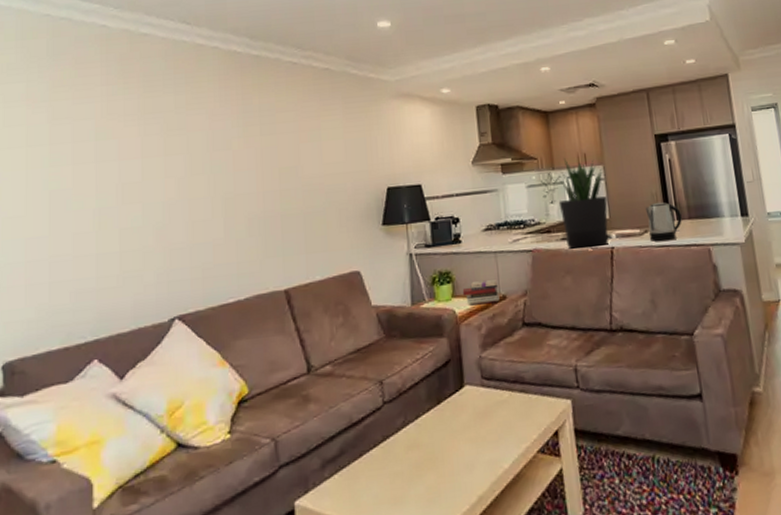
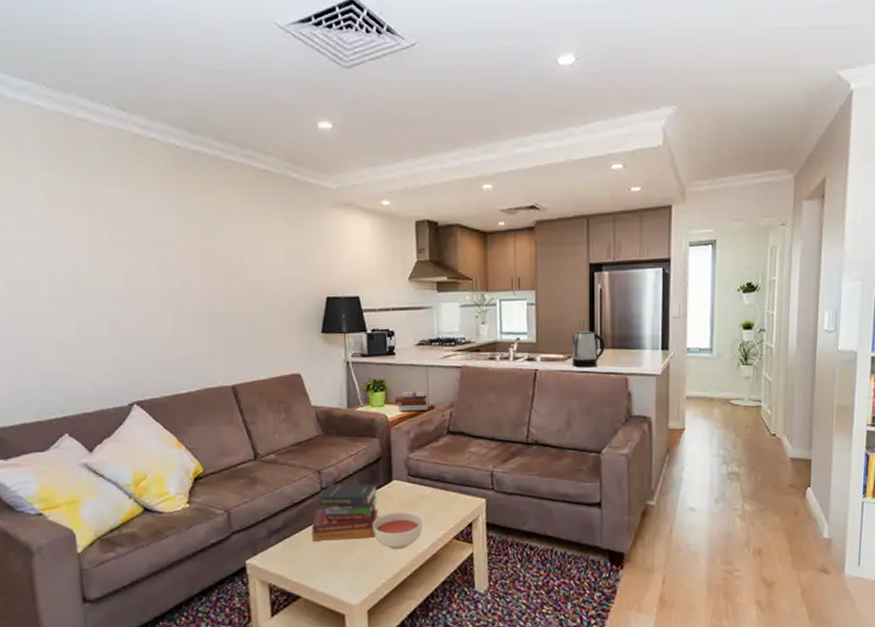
books: none [372,391,451,469] -> present [311,483,379,541]
bowl: none [443,423,502,472] -> present [372,511,423,549]
planter: present [558,158,609,250] -> none [489,281,536,369]

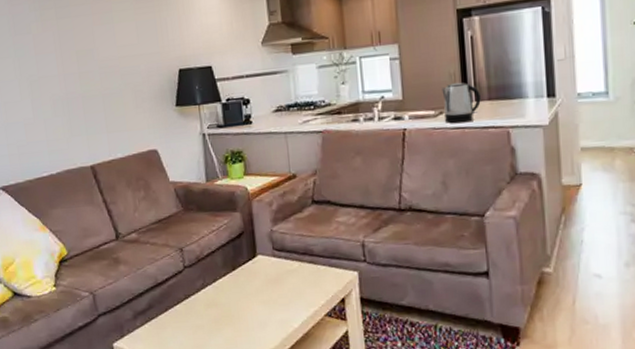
books: present [311,483,379,541] -> none [176,260,245,322]
bowl: present [372,511,423,549] -> none [238,288,292,328]
books: present [394,390,428,412] -> none [253,158,290,183]

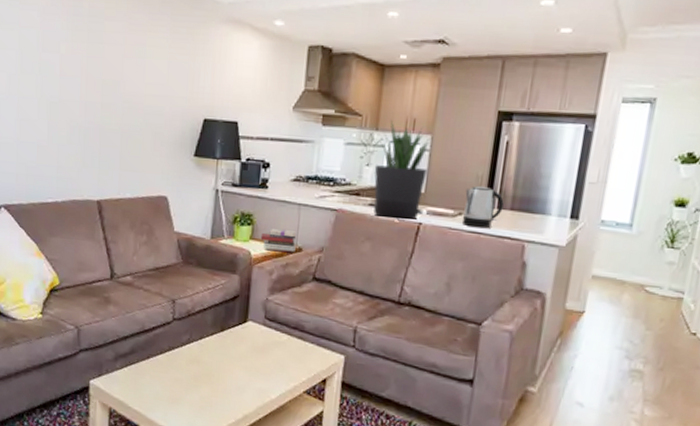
books: none [253,158,290,183] -> present [260,228,297,253]
planter: none [350,37,402,131] -> present [373,120,431,220]

